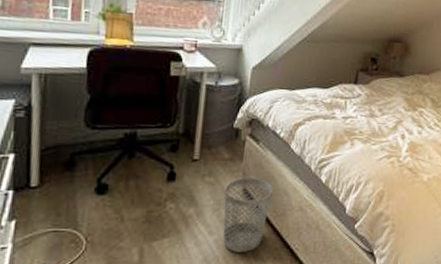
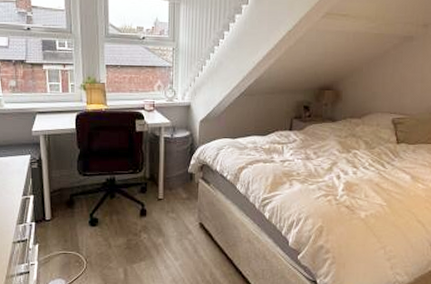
wastebasket: present [223,177,273,252] -> none [185,213,224,275]

